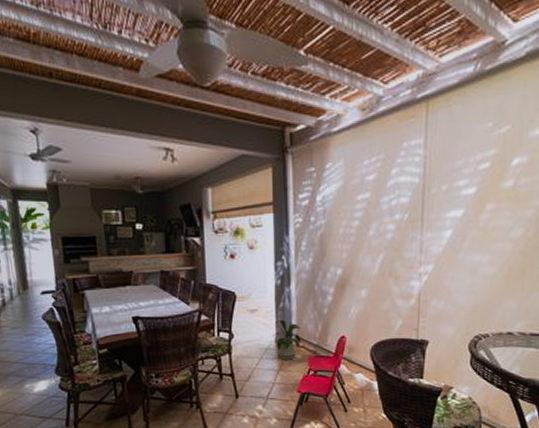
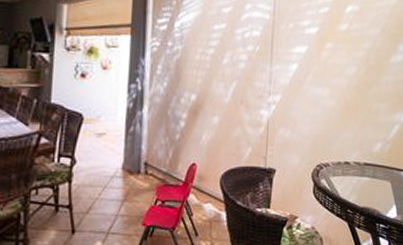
house plant: present [273,319,301,360] -> none [120,144,151,189]

